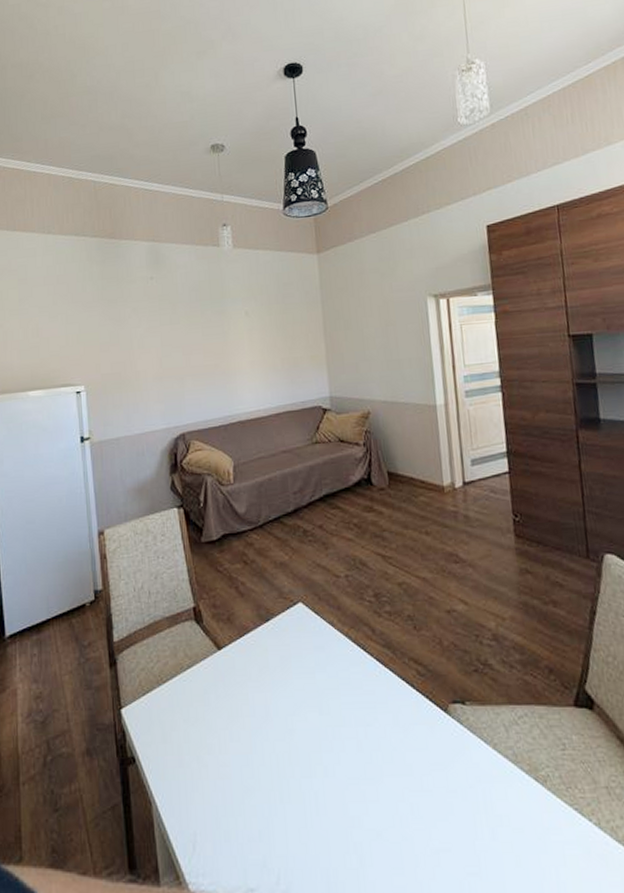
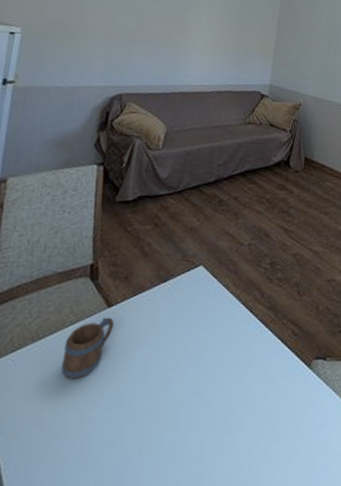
mug: none [186,659,227,722] -> present [60,317,114,379]

